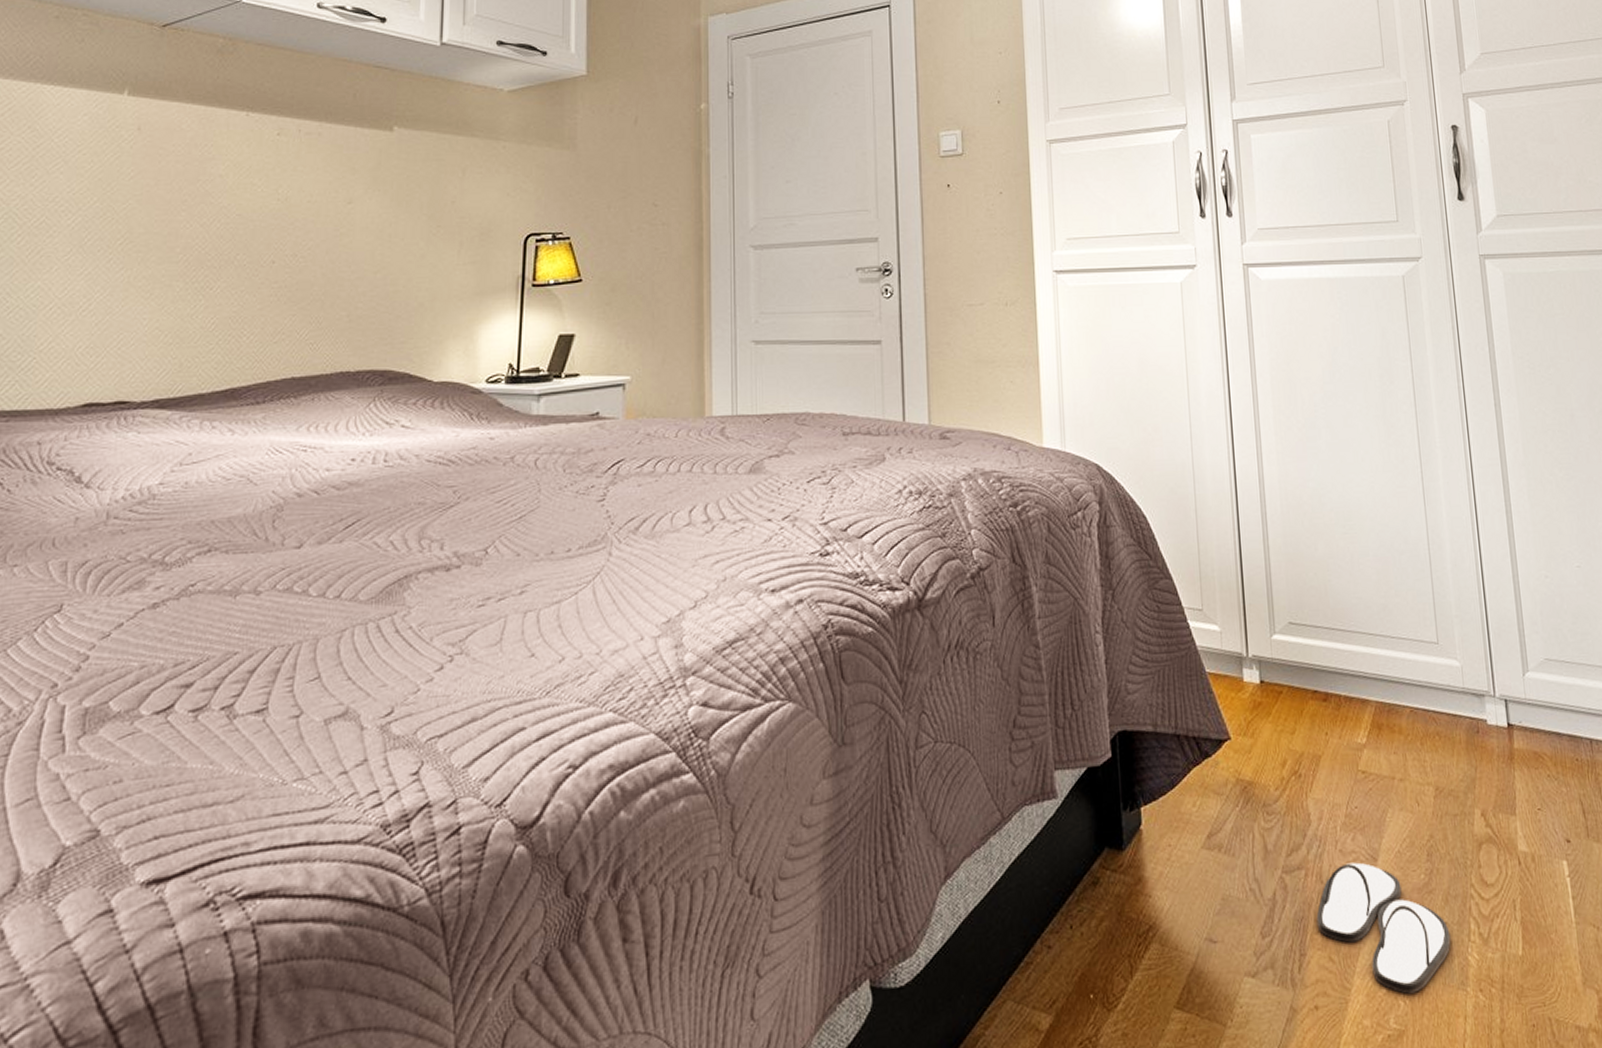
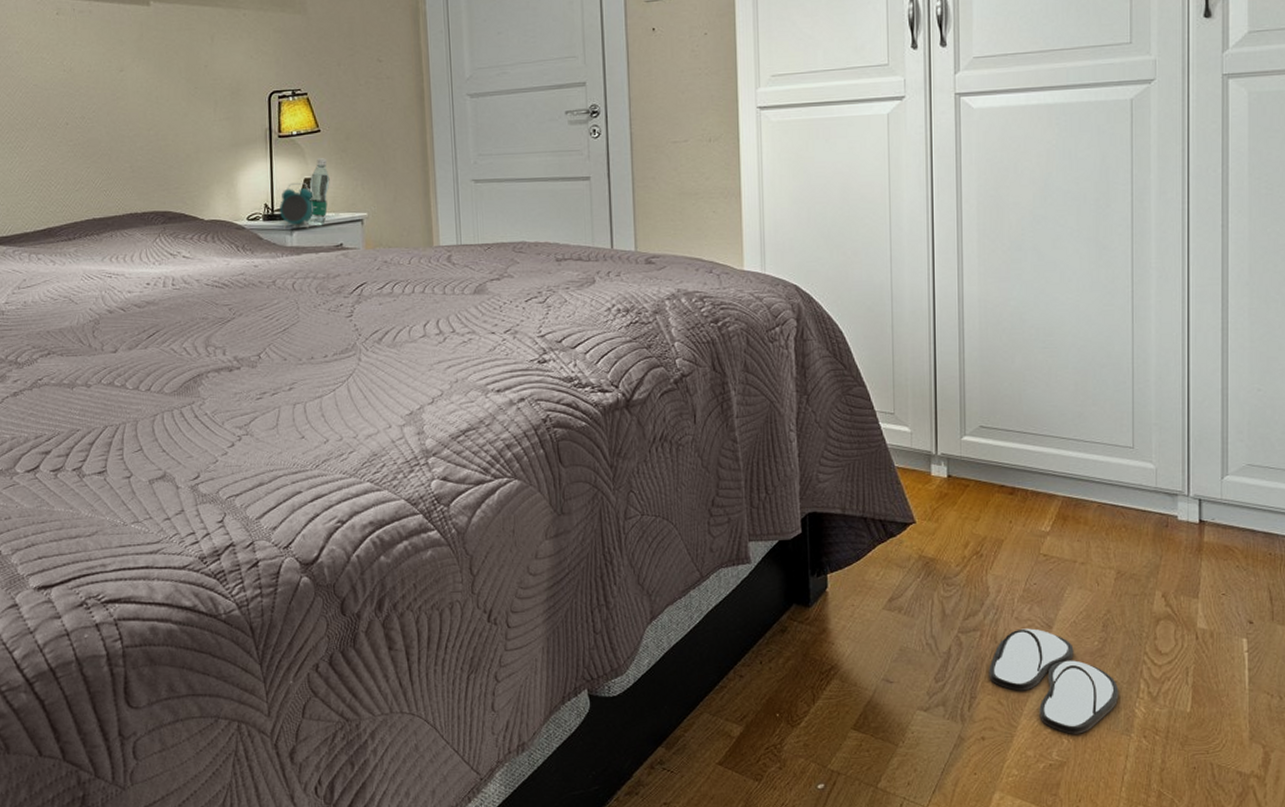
alarm clock: none [527,339,568,394] -> present [280,182,314,229]
bottle: none [558,310,589,391] -> present [307,157,330,226]

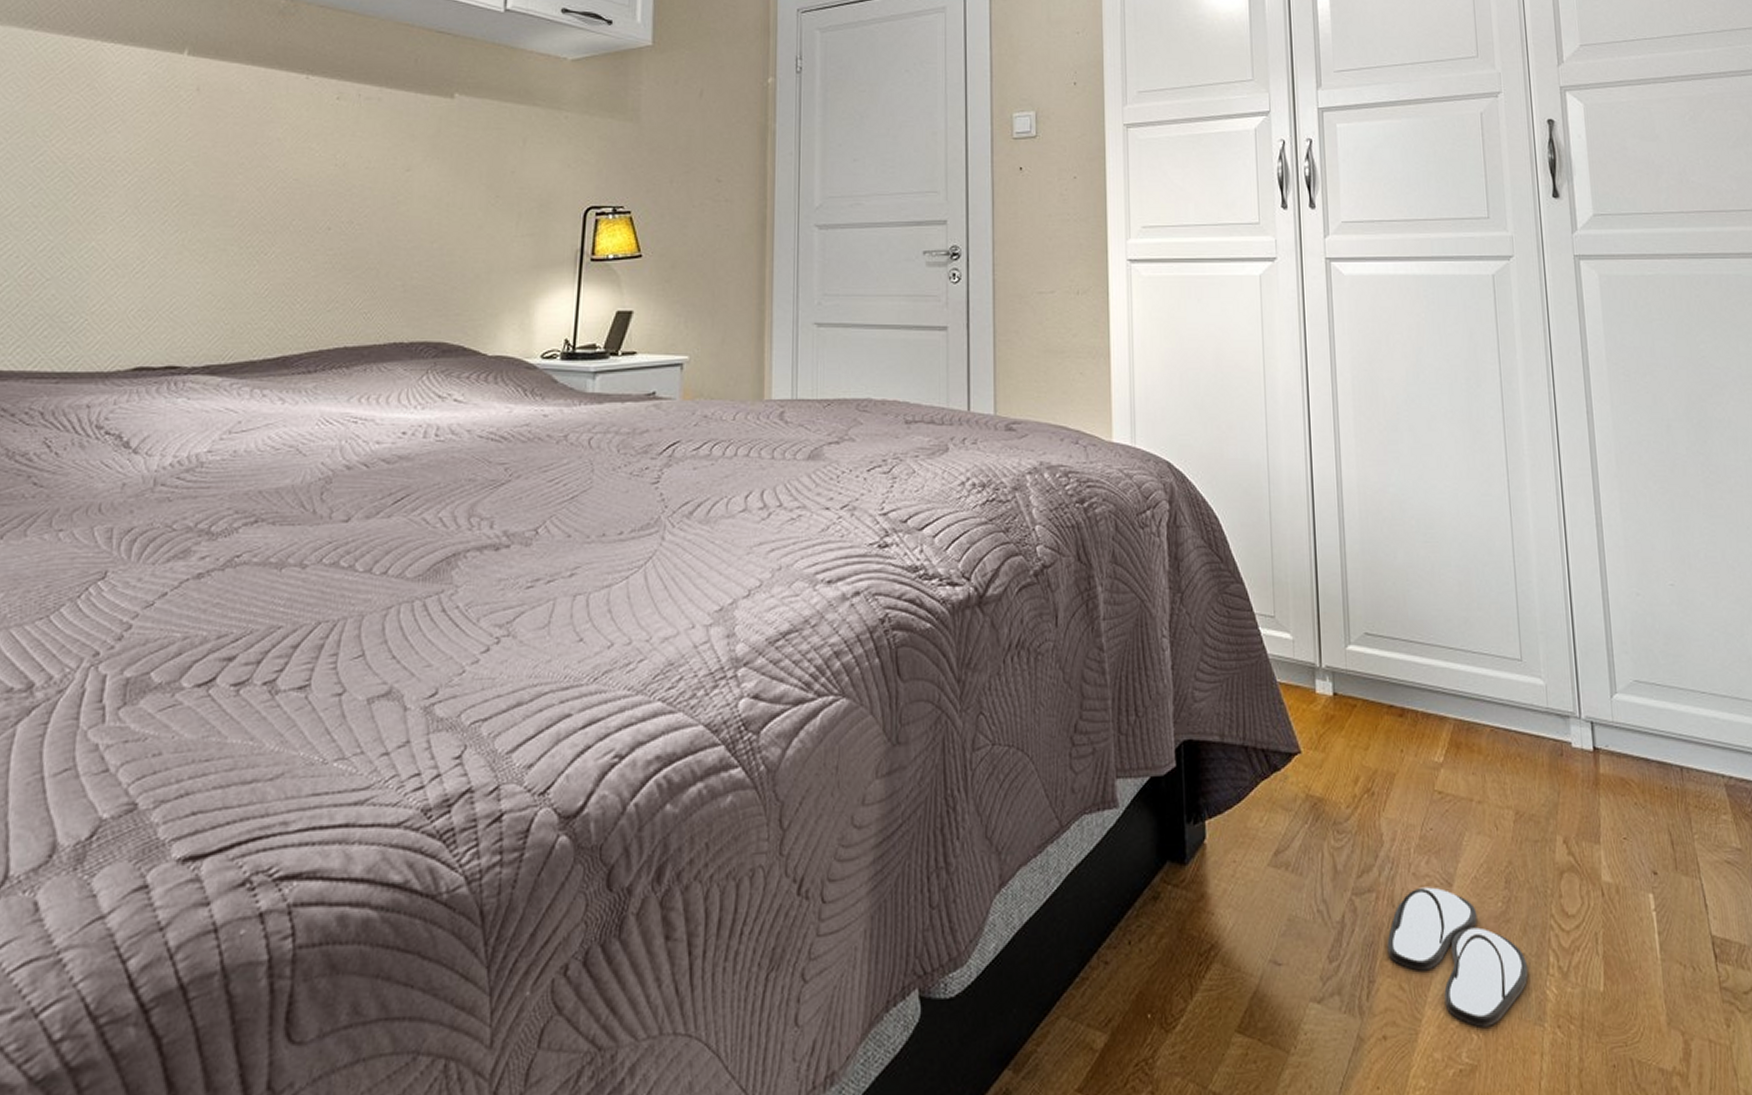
alarm clock: present [280,182,314,229] -> none [583,315,625,371]
bottle: present [307,157,330,226] -> none [615,286,648,370]

